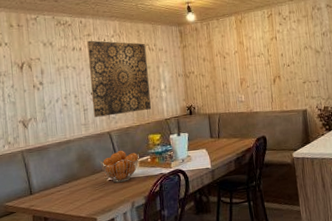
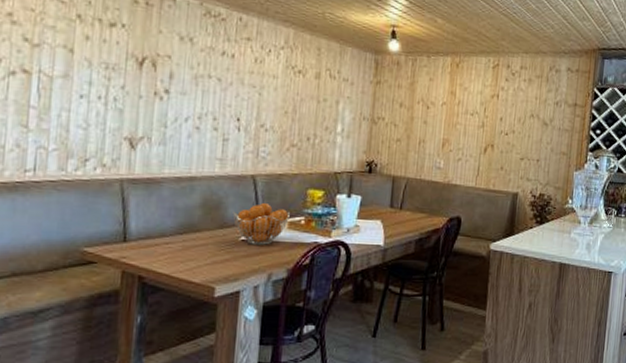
wall art: present [87,40,151,117] -> none [236,46,325,157]

